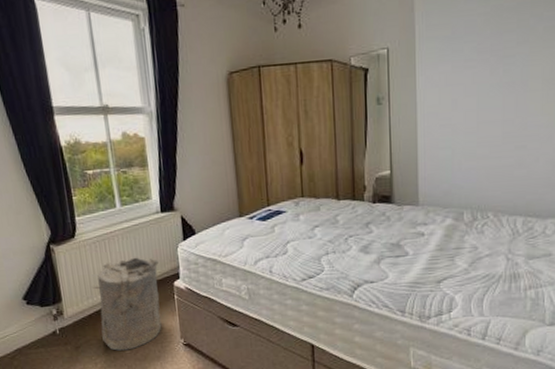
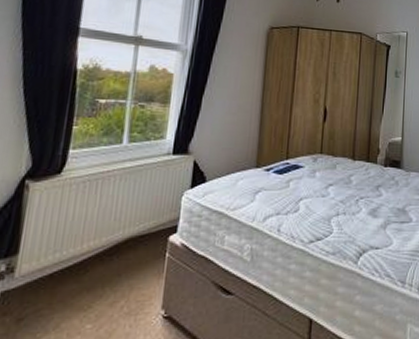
laundry hamper: present [92,257,162,351] -> none [59,203,156,325]

